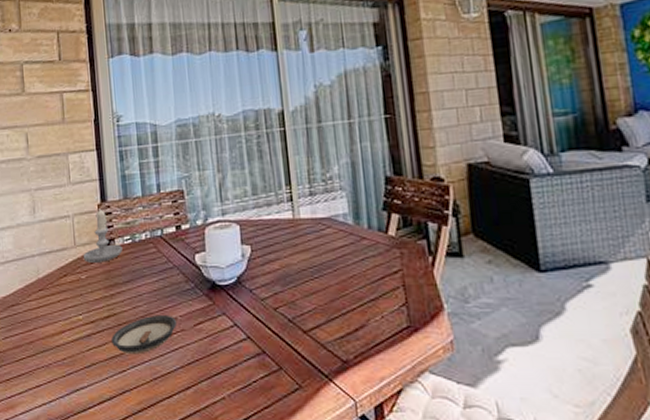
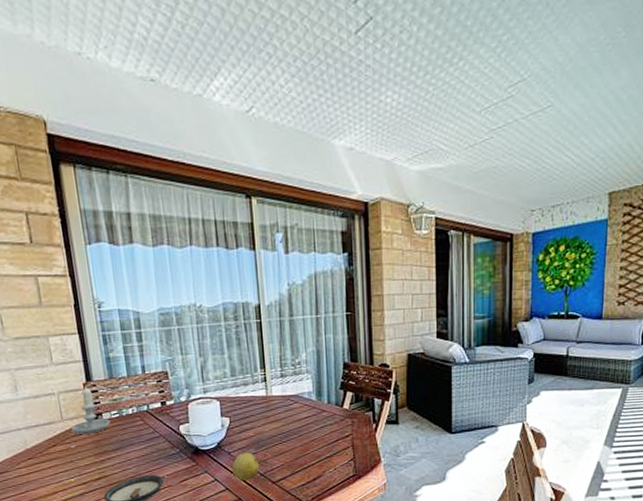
fruit: none [253,290,287,327] -> present [231,452,259,481]

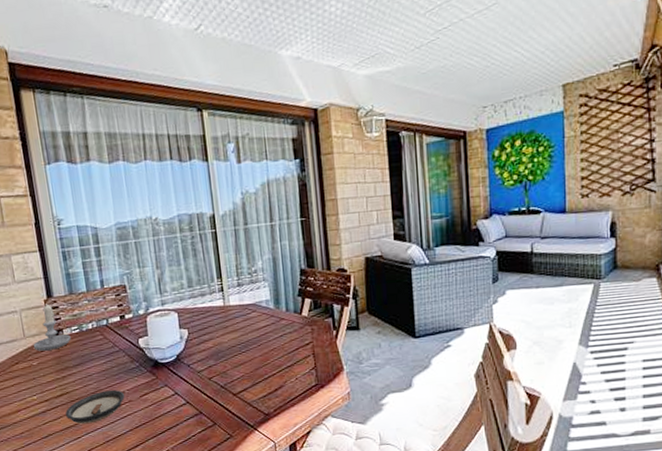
fruit: present [231,452,259,481] -> none [191,364,219,394]

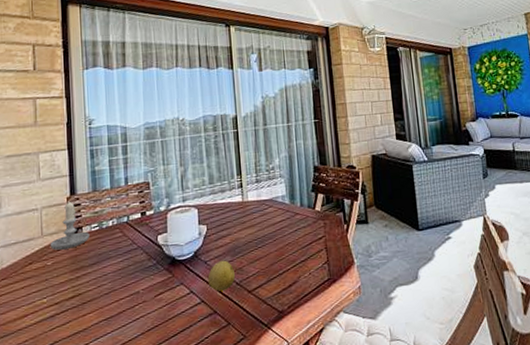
saucer: present [65,389,125,425] -> none [76,289,140,329]
fruit: none [191,364,219,394] -> present [207,260,235,291]

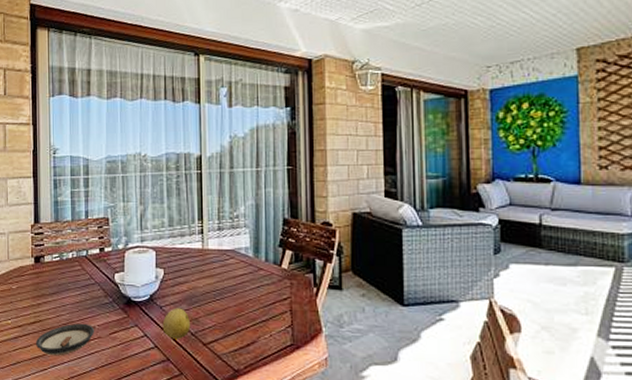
candle: present [50,201,90,250] -> none [15,229,51,276]
saucer: none [76,289,140,329] -> present [36,323,95,356]

